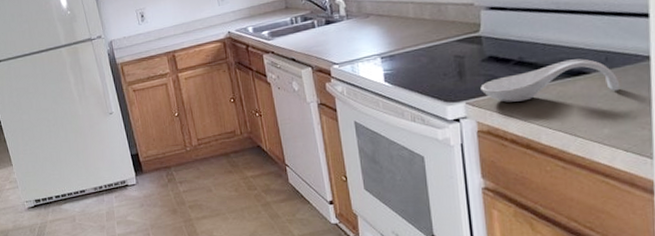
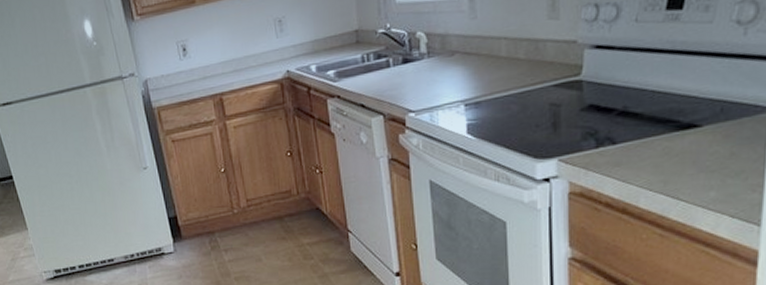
spoon rest: present [480,58,621,102] -> none [576,109,734,160]

